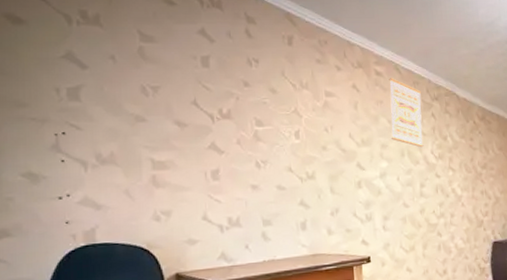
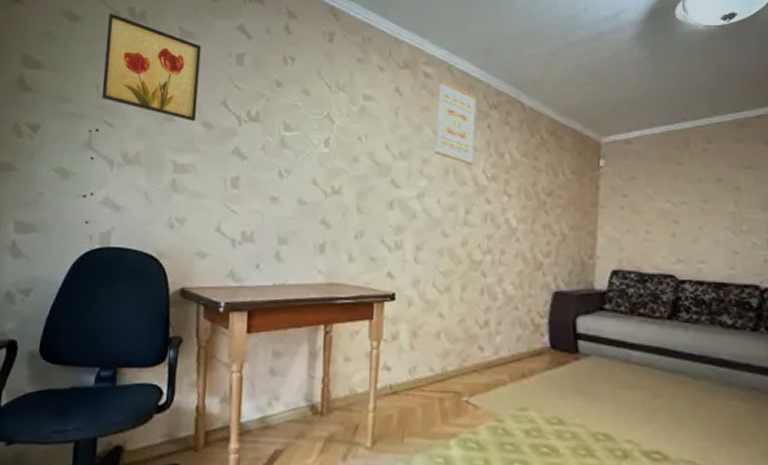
wall art: none [58,16,169,122] -> present [101,13,202,122]

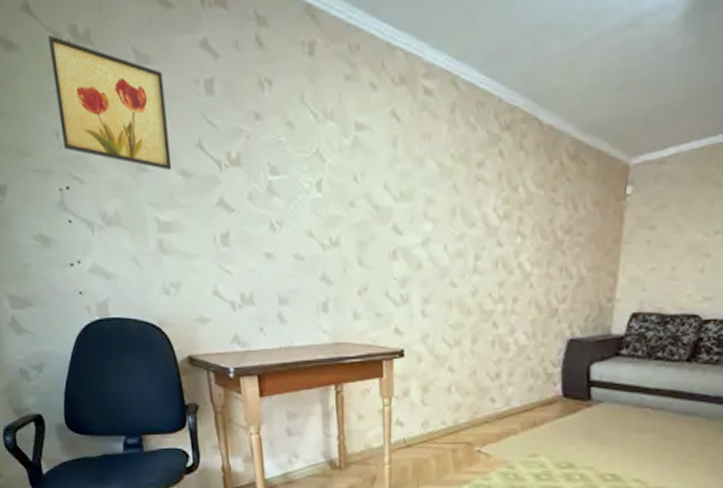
wall art: present [434,81,478,165] -> none [439,97,488,203]

